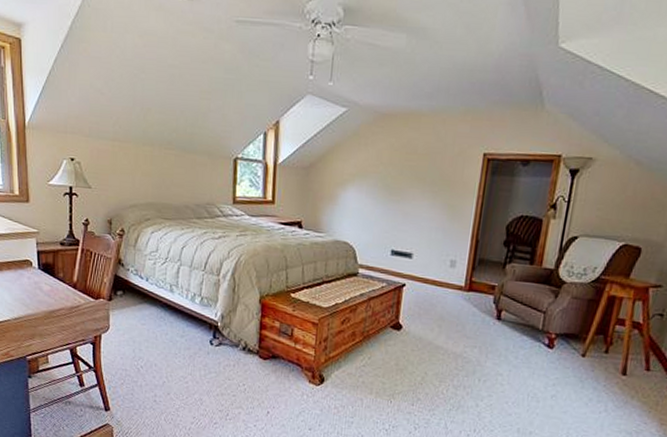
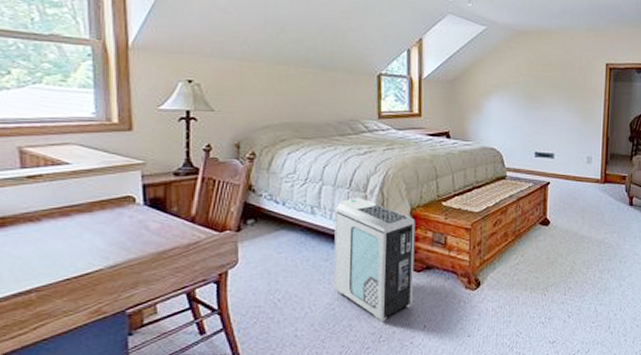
air purifier: none [187,280,264,401] -> present [333,198,416,322]

